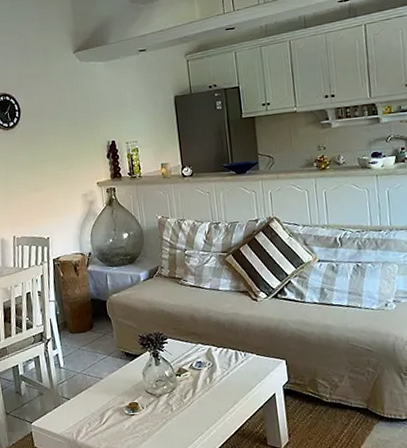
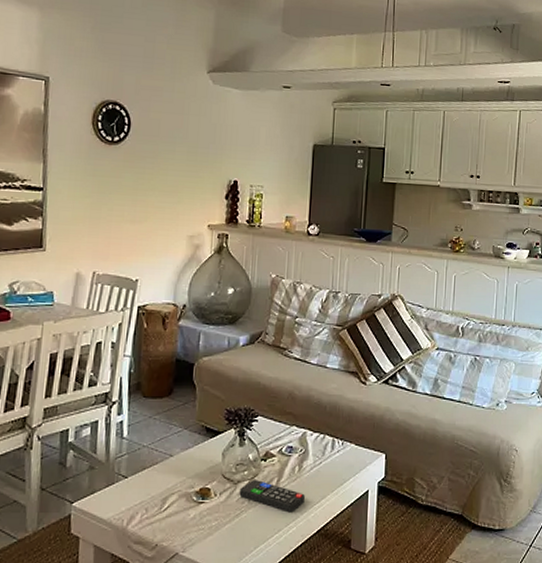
remote control: none [162,392,220,418] -> present [239,479,305,513]

